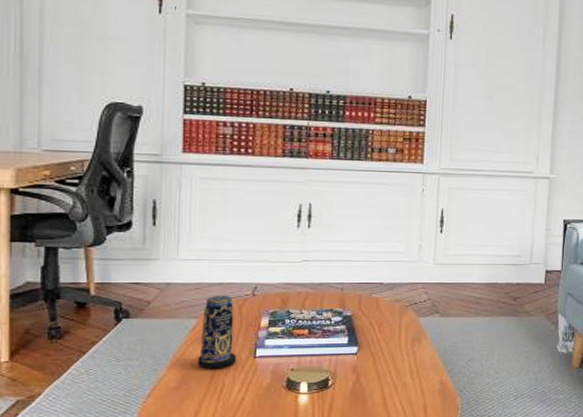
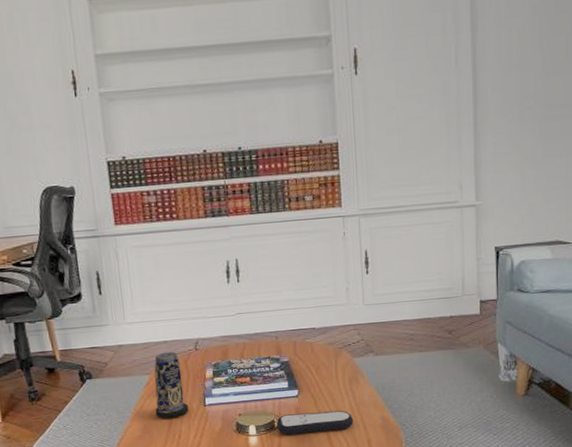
remote control: none [330,371,412,396] -> present [276,410,354,436]

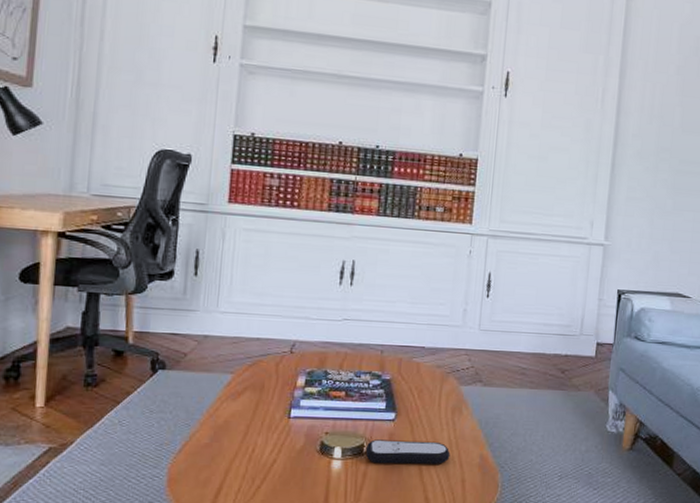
candle: present [154,351,189,419] -> none [231,350,271,427]

